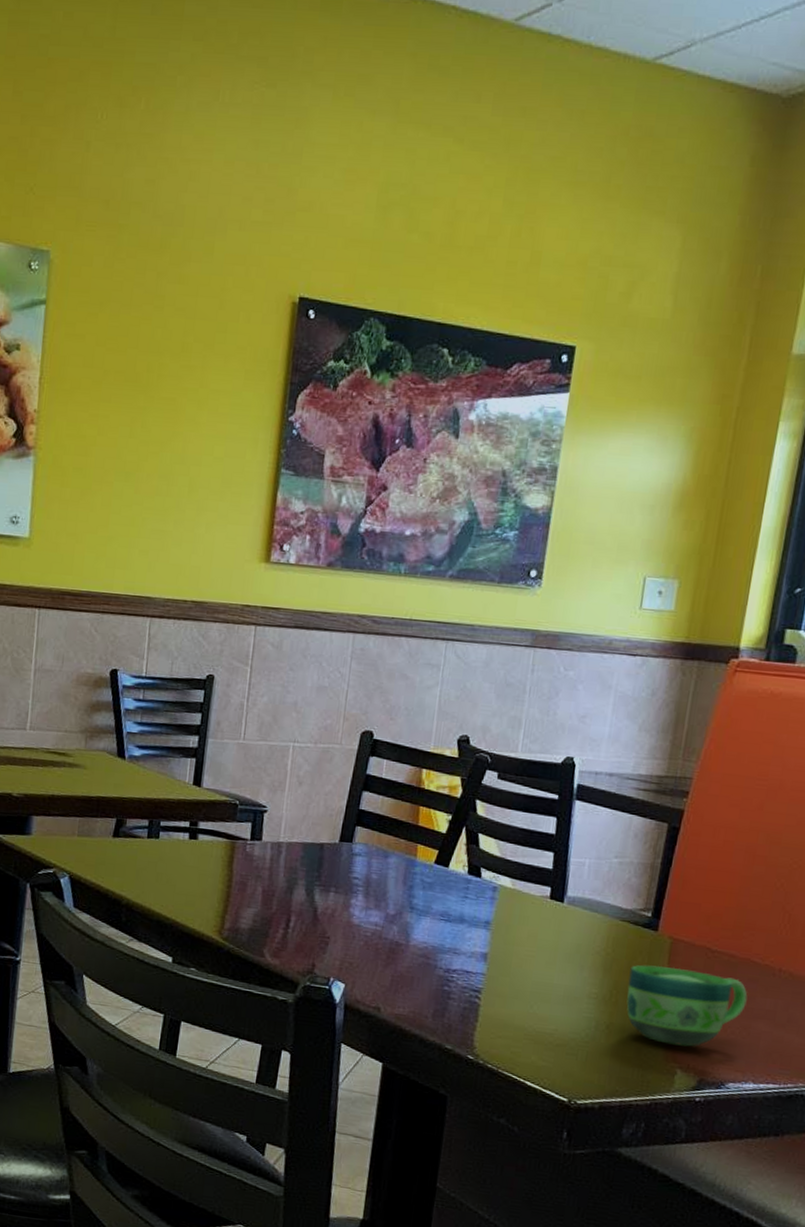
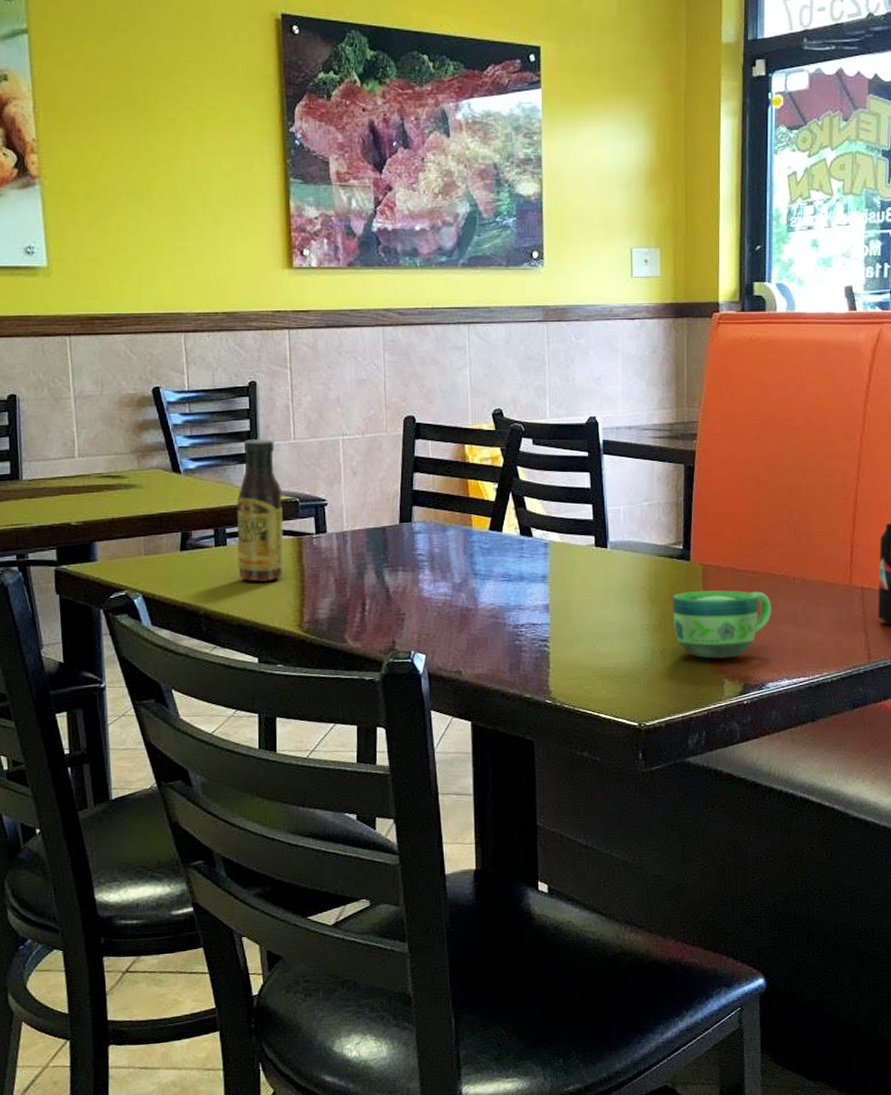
sauce bottle: none [167,733,223,882] -> present [236,439,284,582]

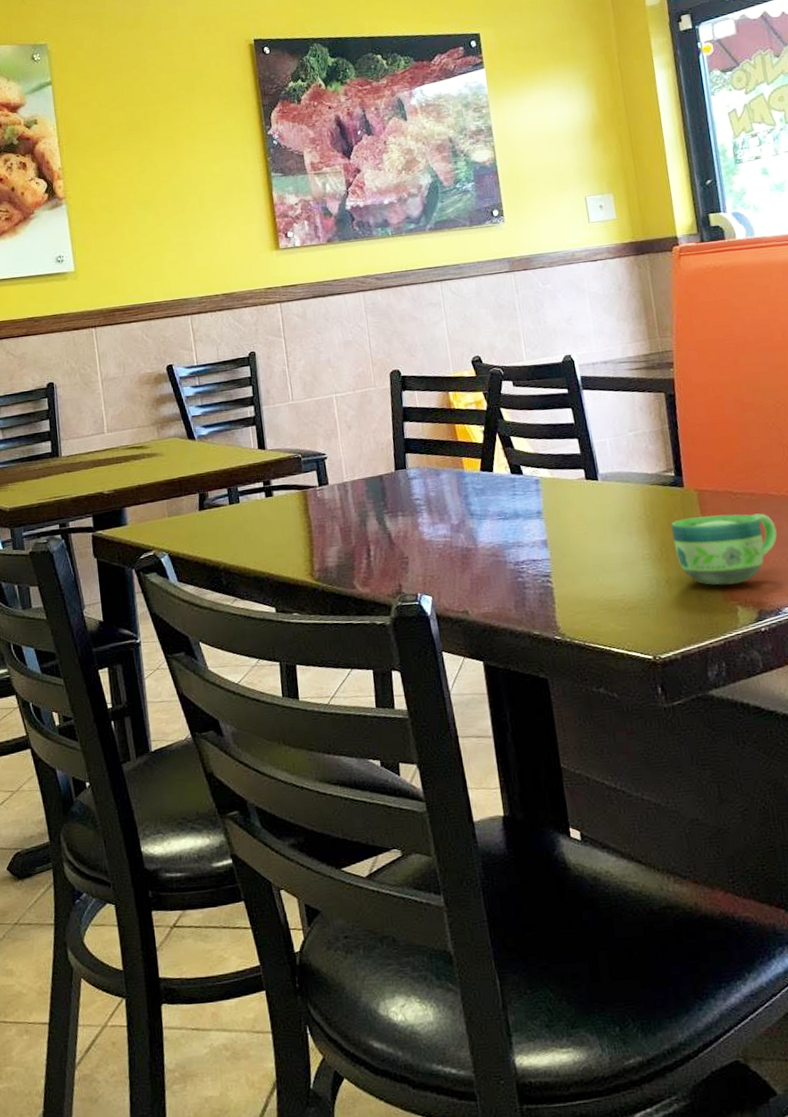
sauce bottle: present [236,439,284,582] -> none [245,402,292,536]

